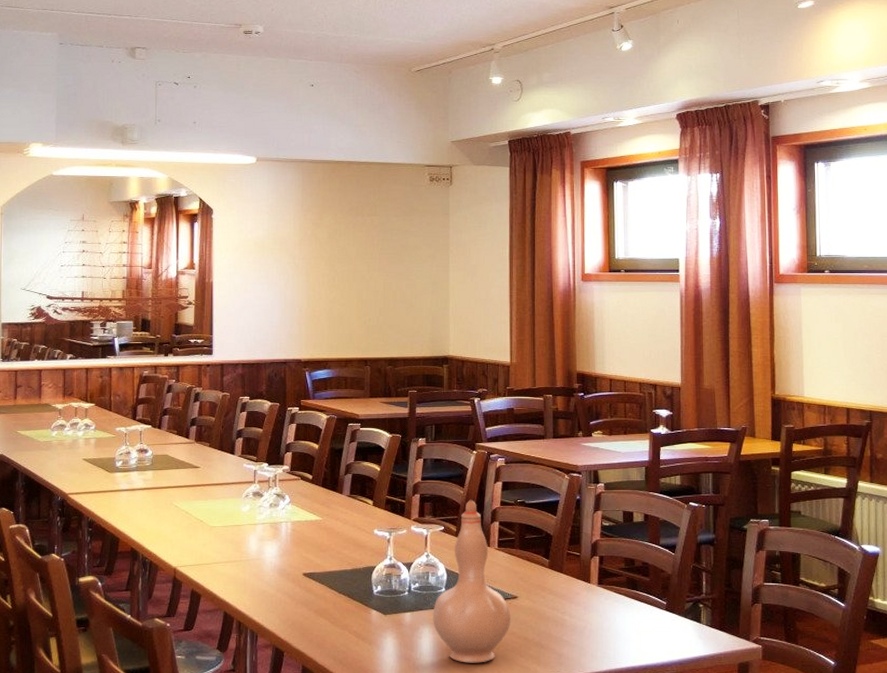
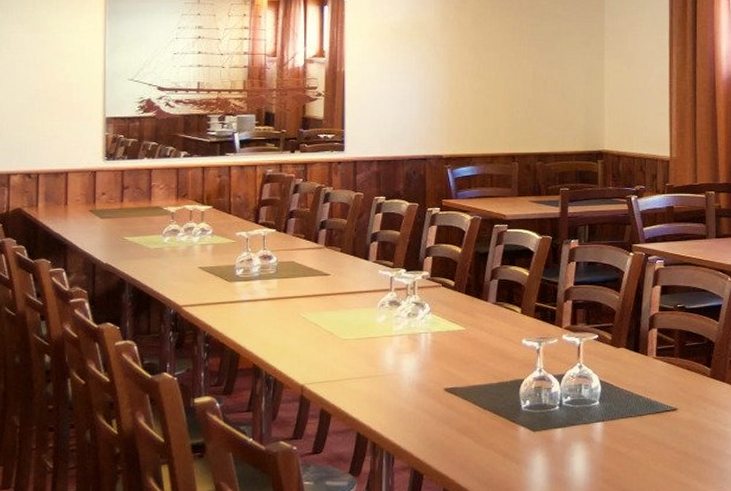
vase: present [432,499,511,663] -> none [586,305,671,482]

